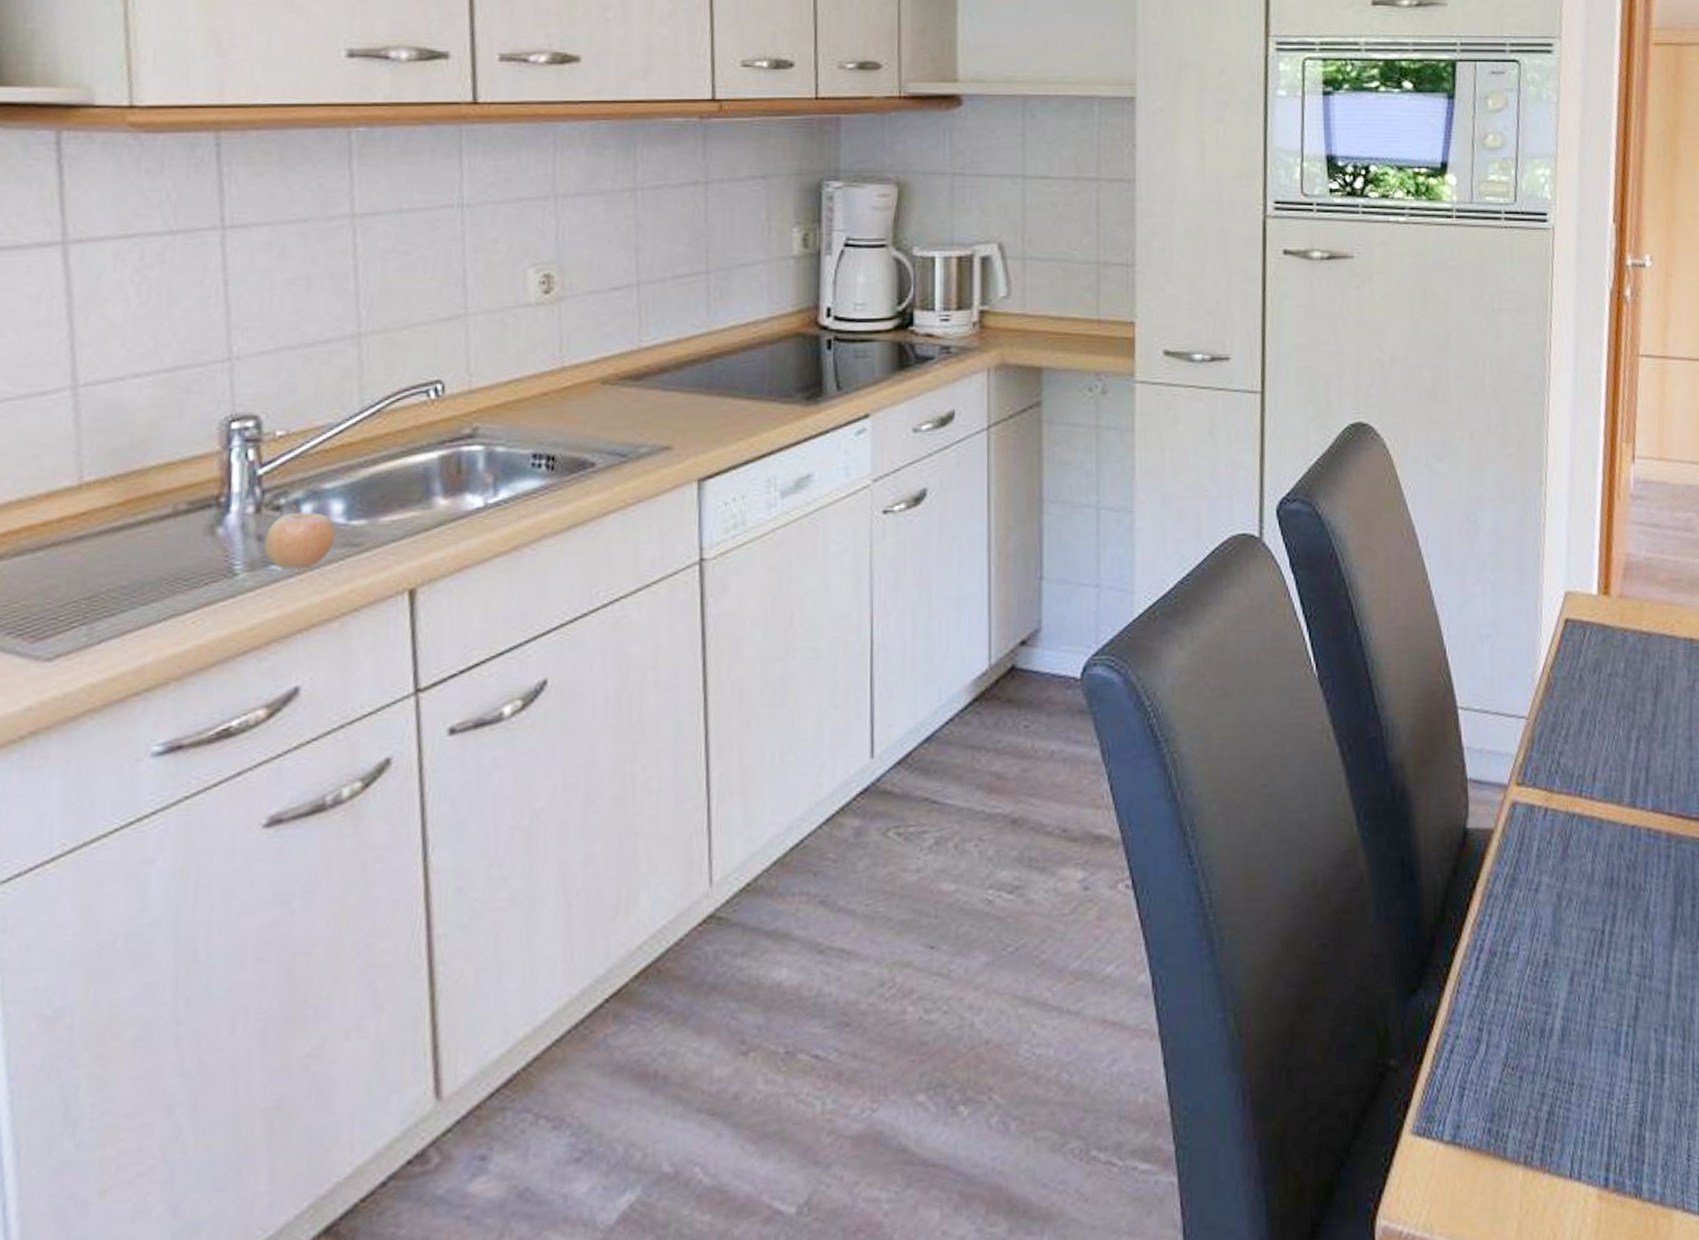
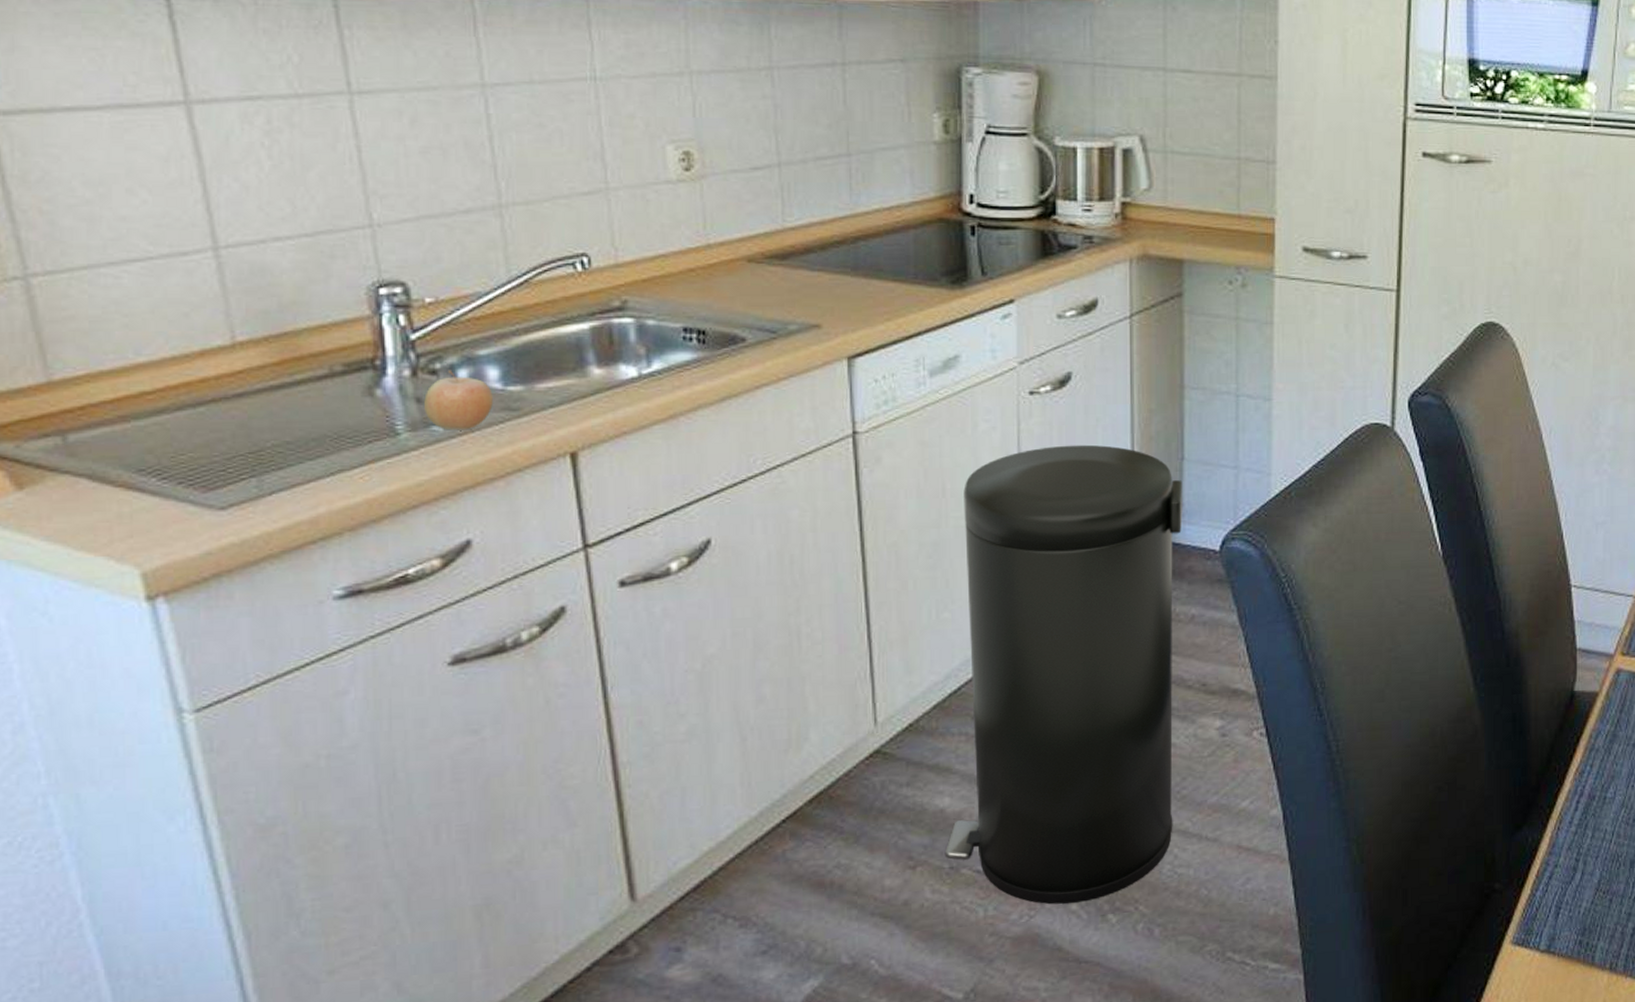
pedal bin: none [780,565,1042,1095] -> present [944,444,1183,904]

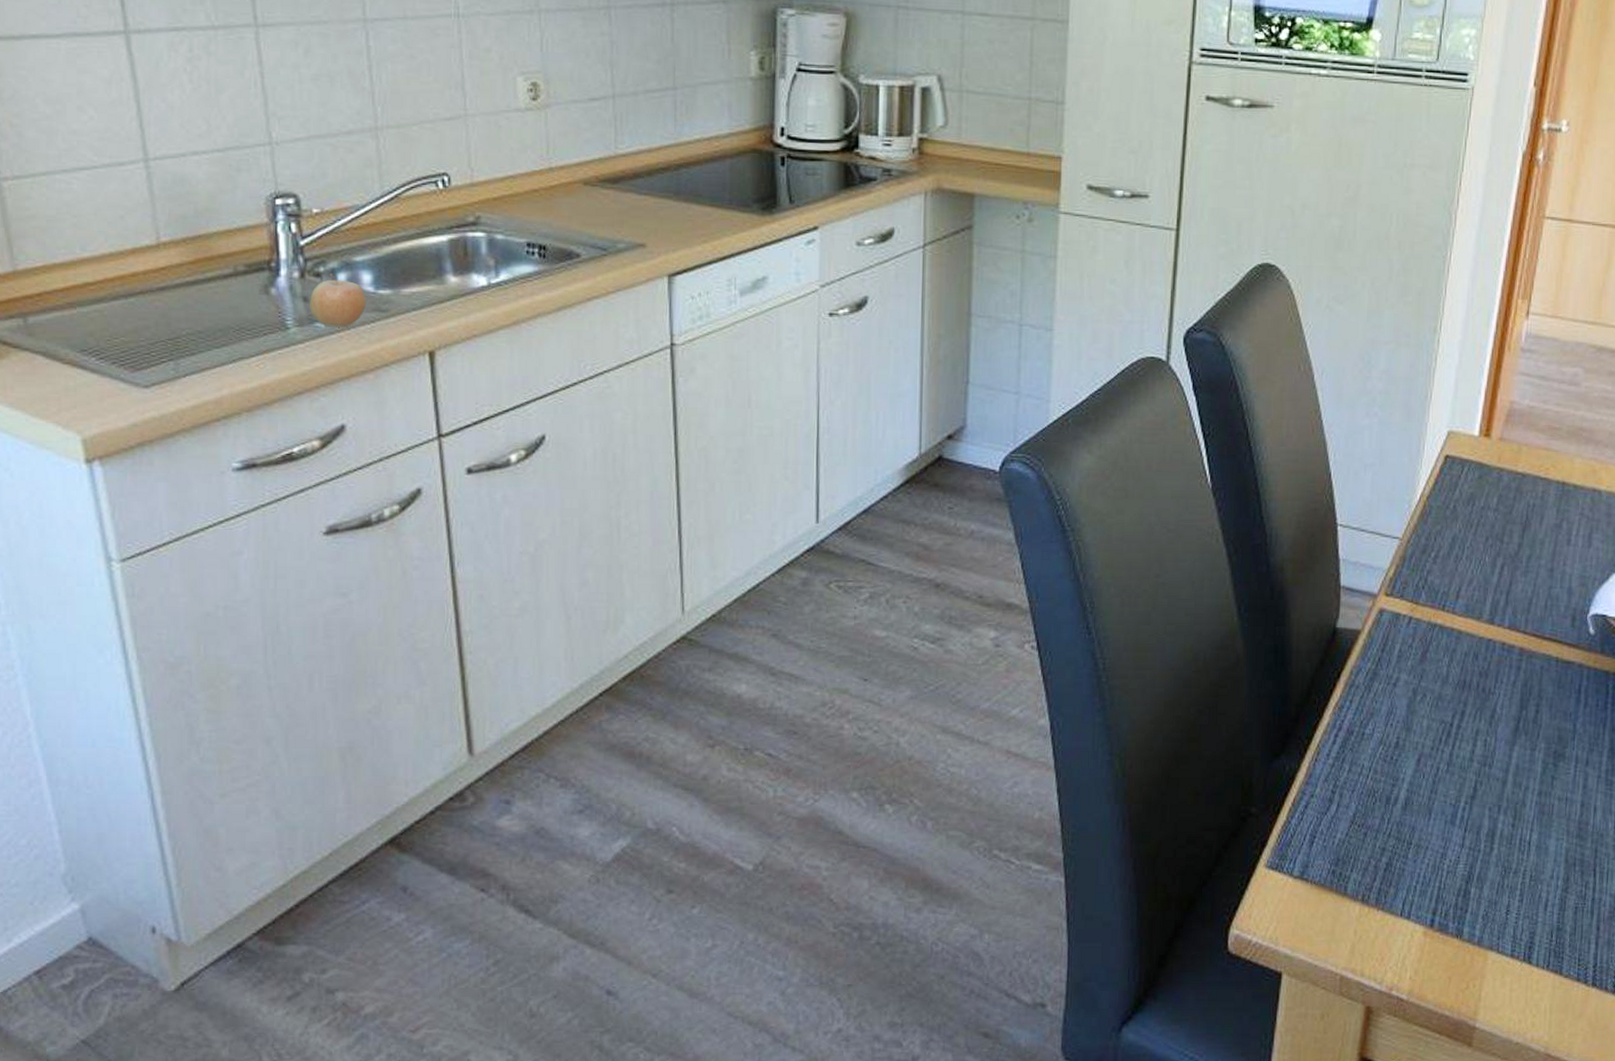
pedal bin: present [944,444,1183,904] -> none [740,364,967,791]

